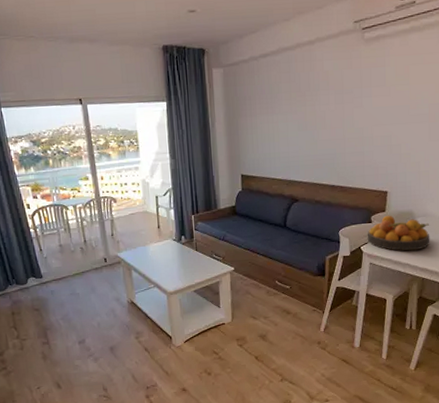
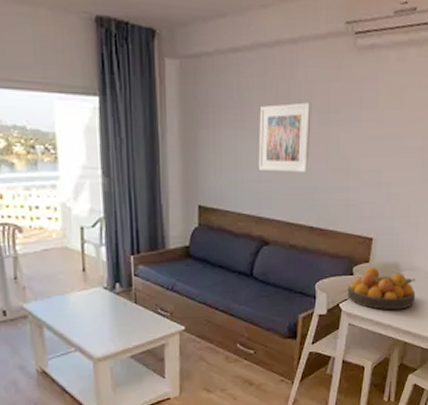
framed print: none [286,88,329,144] -> present [258,102,311,173]

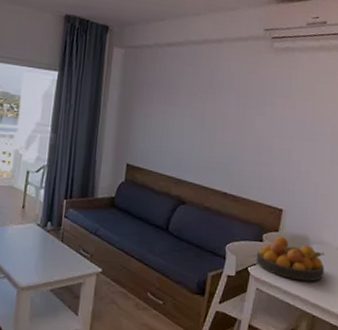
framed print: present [258,102,311,173] -> none [181,88,231,146]

